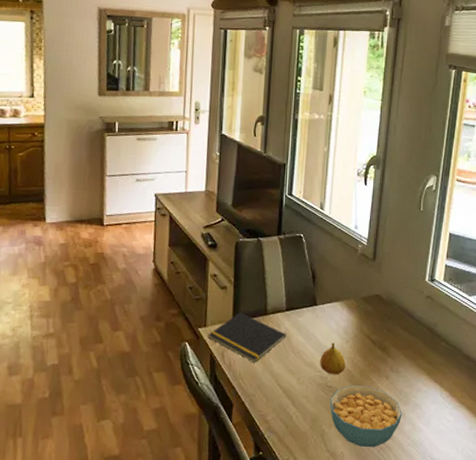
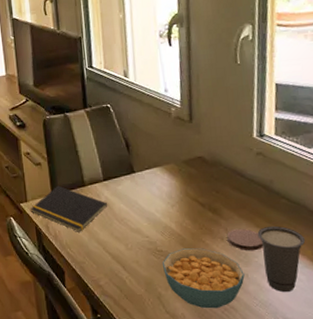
fruit: present [320,342,346,375] -> none [146,207,175,240]
coaster: none [391,368,422,391] -> present [227,228,264,251]
cup: none [418,367,457,433] -> present [257,225,306,293]

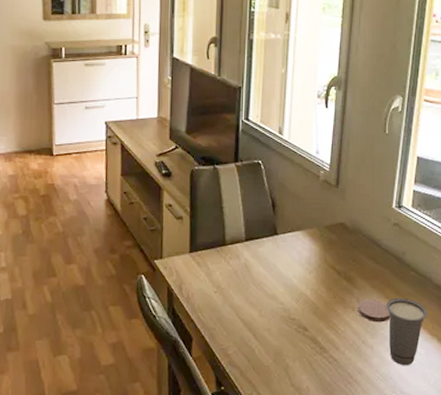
notepad: present [30,185,108,232] -> none [164,243,247,295]
cereal bowl: present [161,248,245,309] -> none [293,318,370,382]

